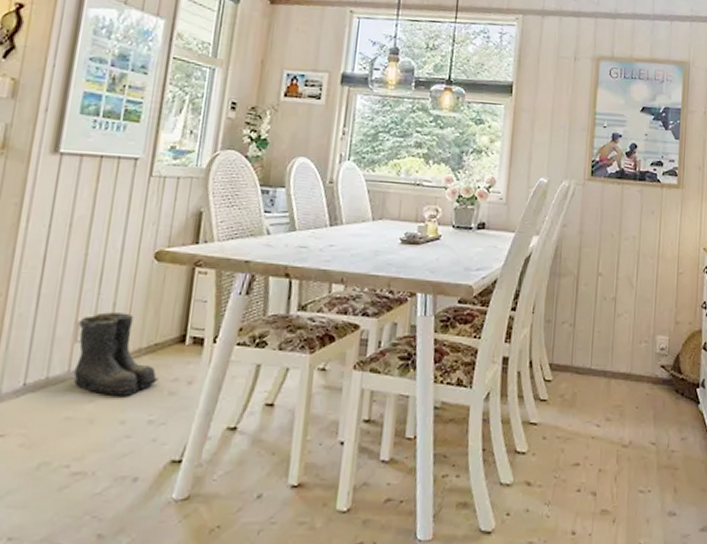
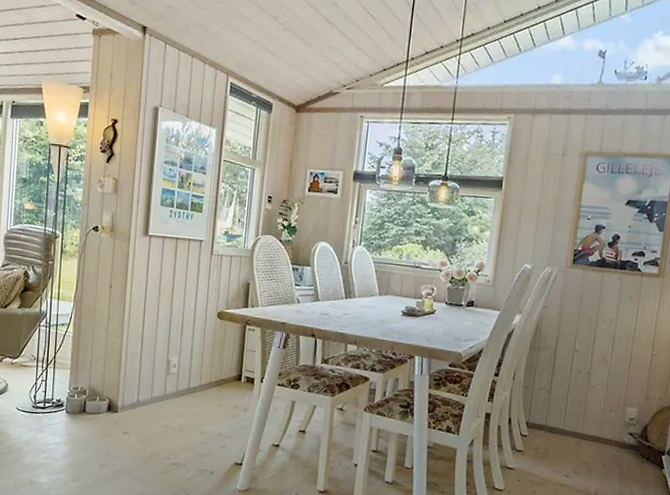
boots: present [73,312,159,396] -> none [168,354,224,415]

